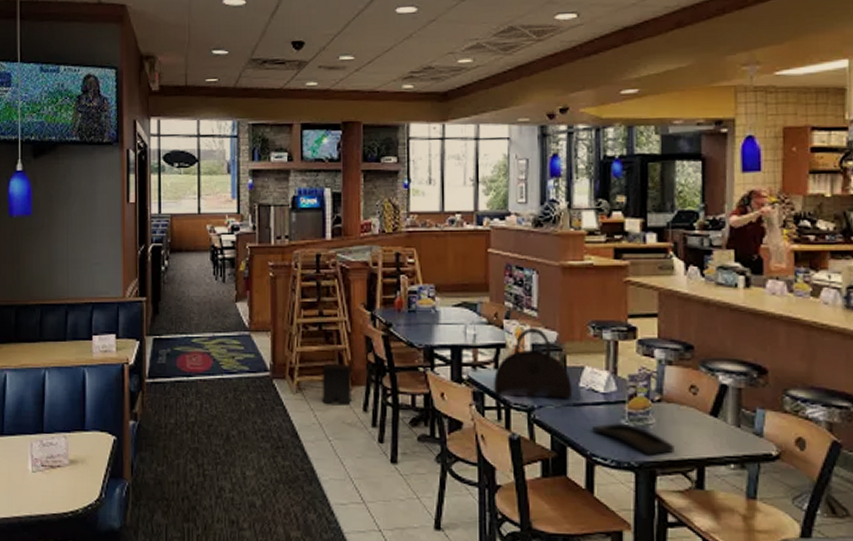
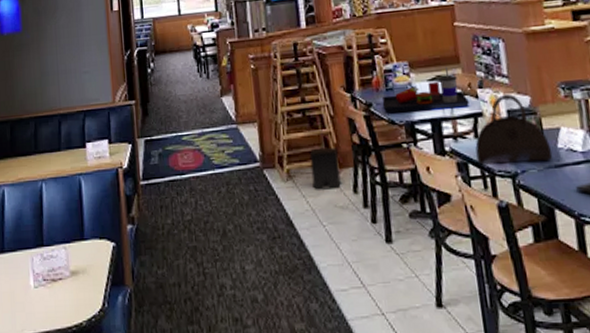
food tray: none [403,293,493,337] -> present [382,66,469,113]

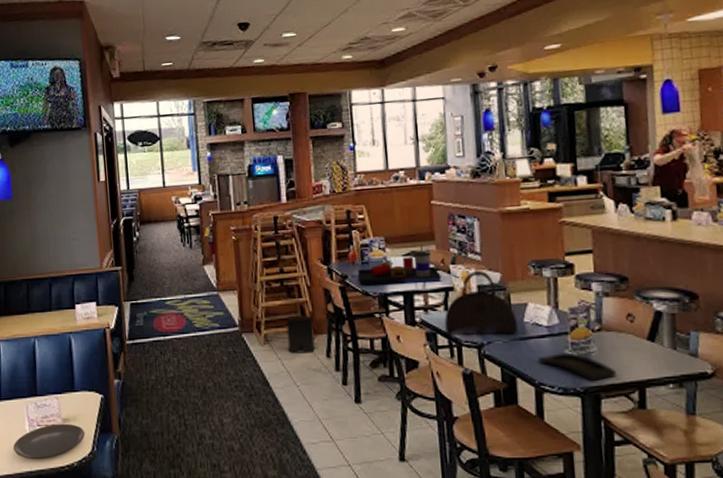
plate: none [15,276,96,320] -> present [13,423,85,460]

